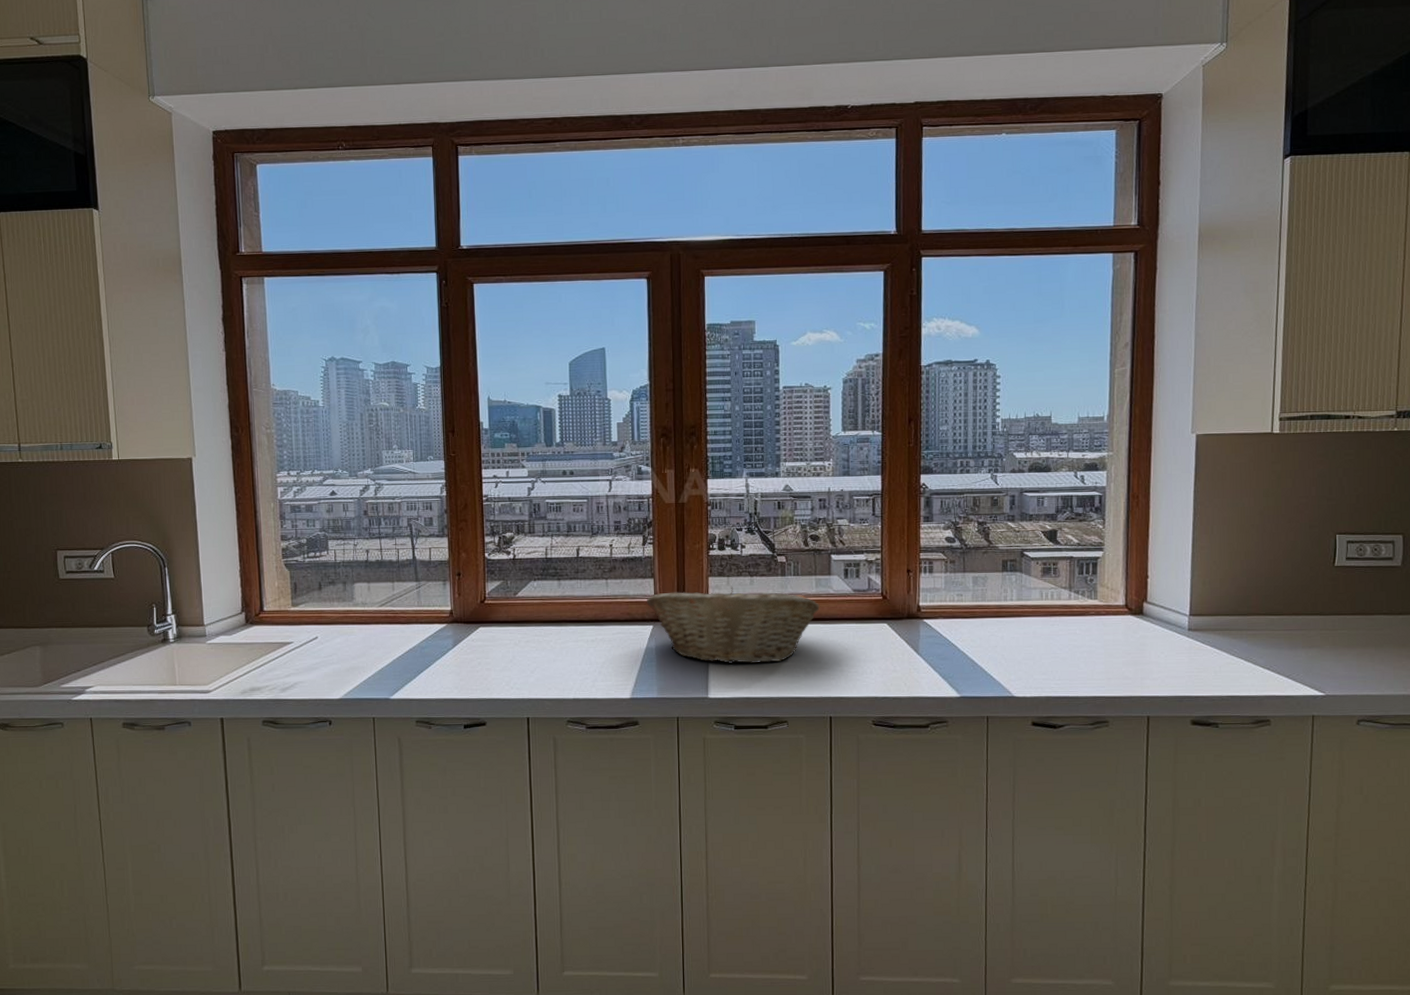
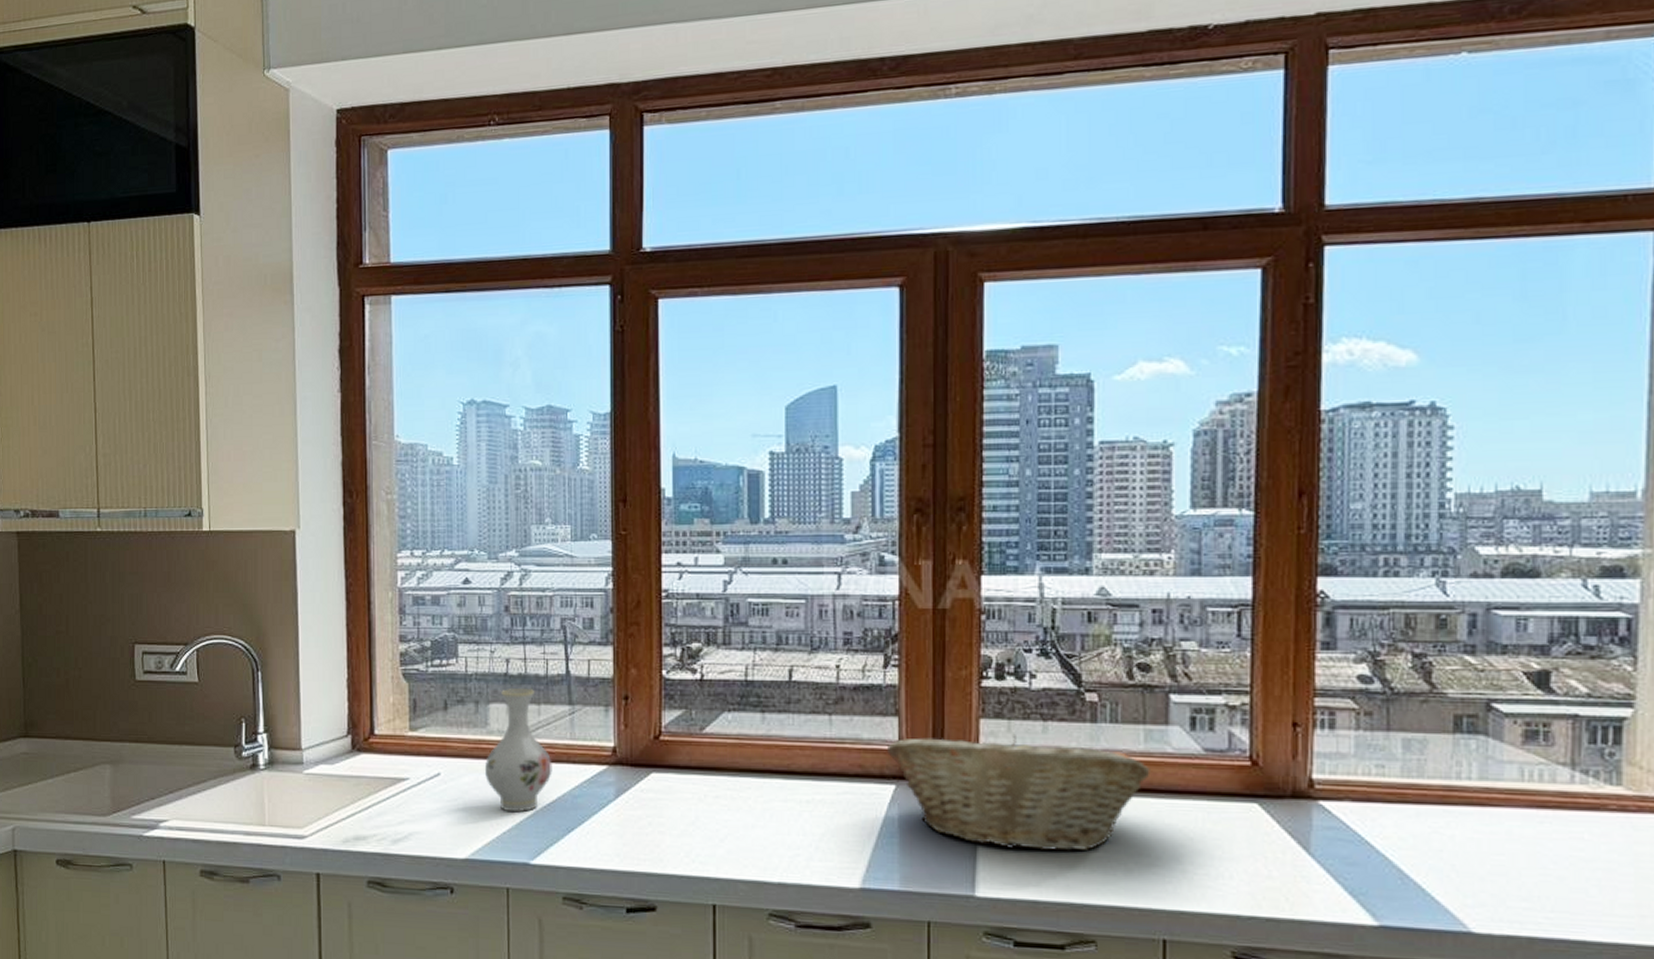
vase: none [352,570,405,662] -> present [484,688,552,813]

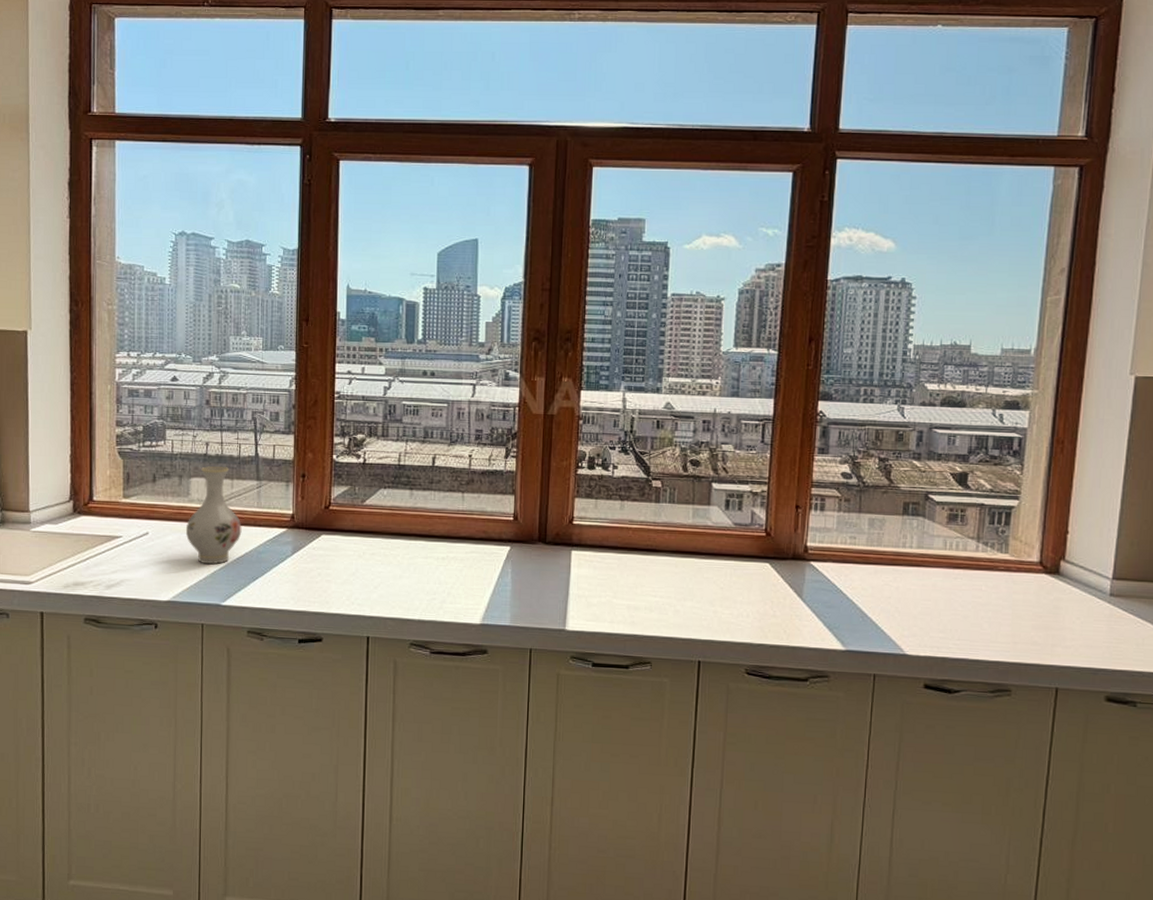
fruit basket: present [887,733,1150,851] -> none [505,509,696,597]

